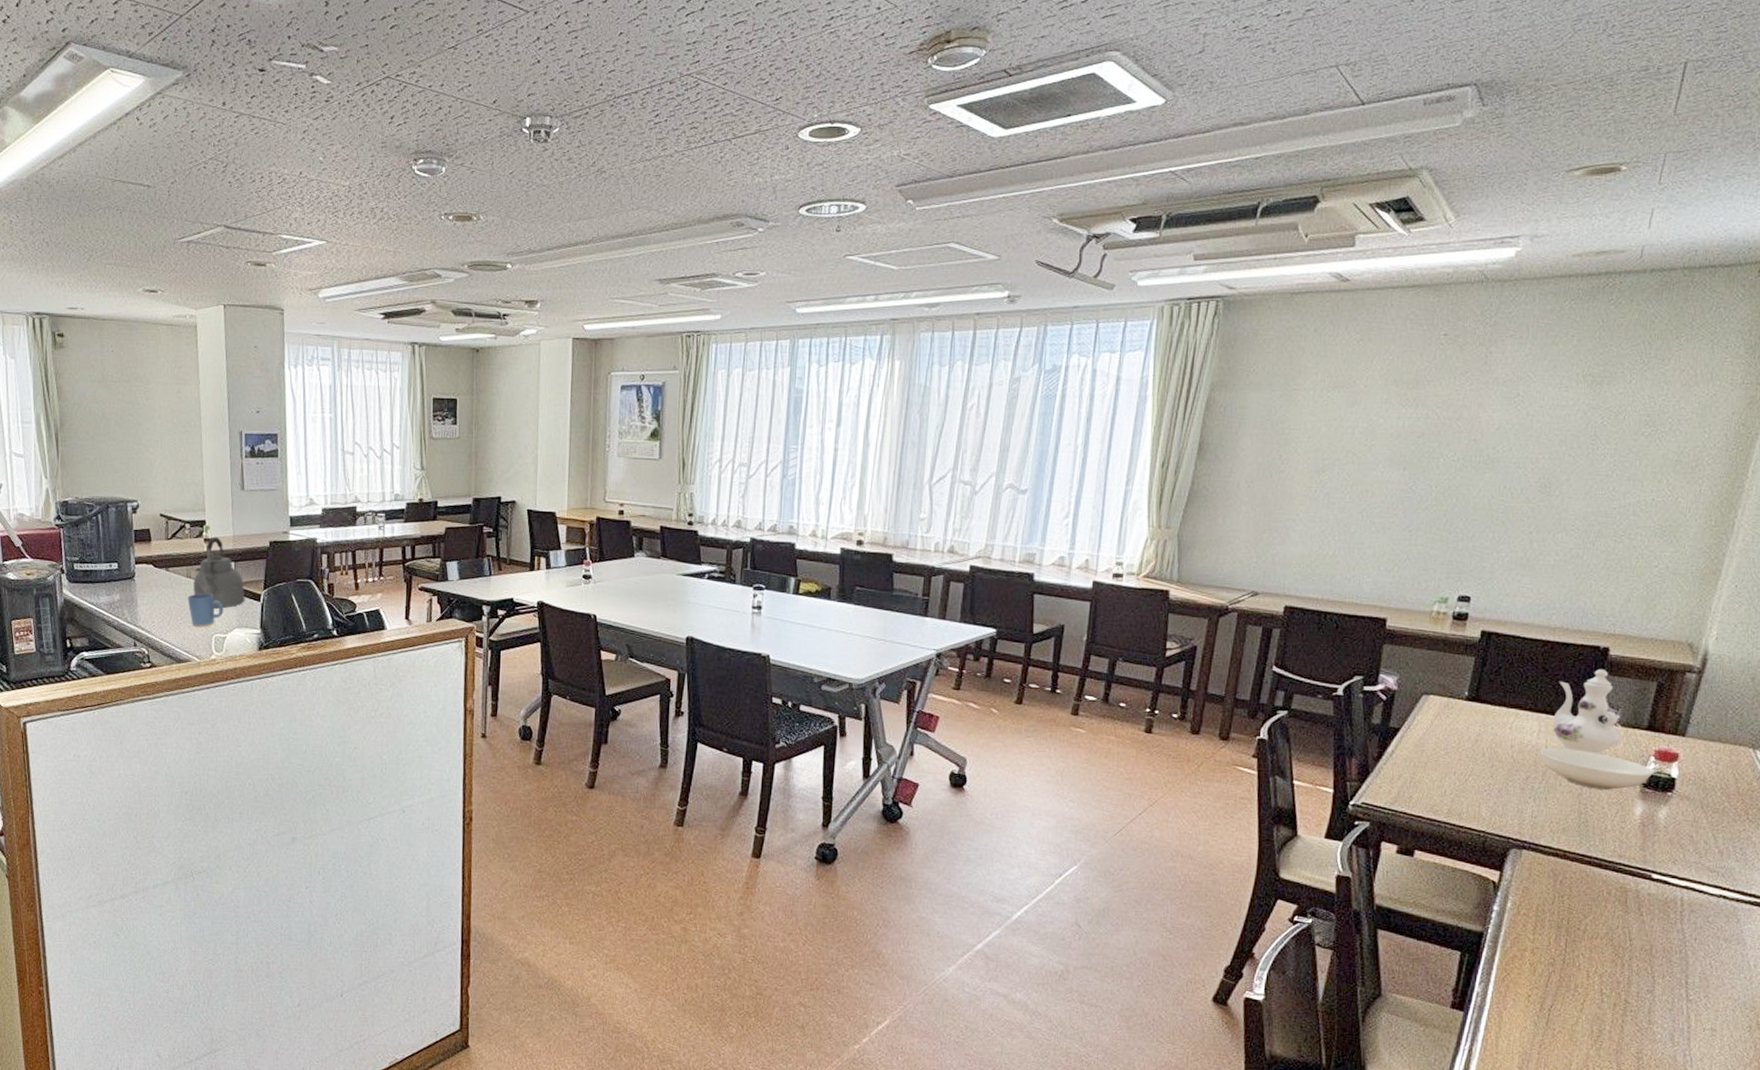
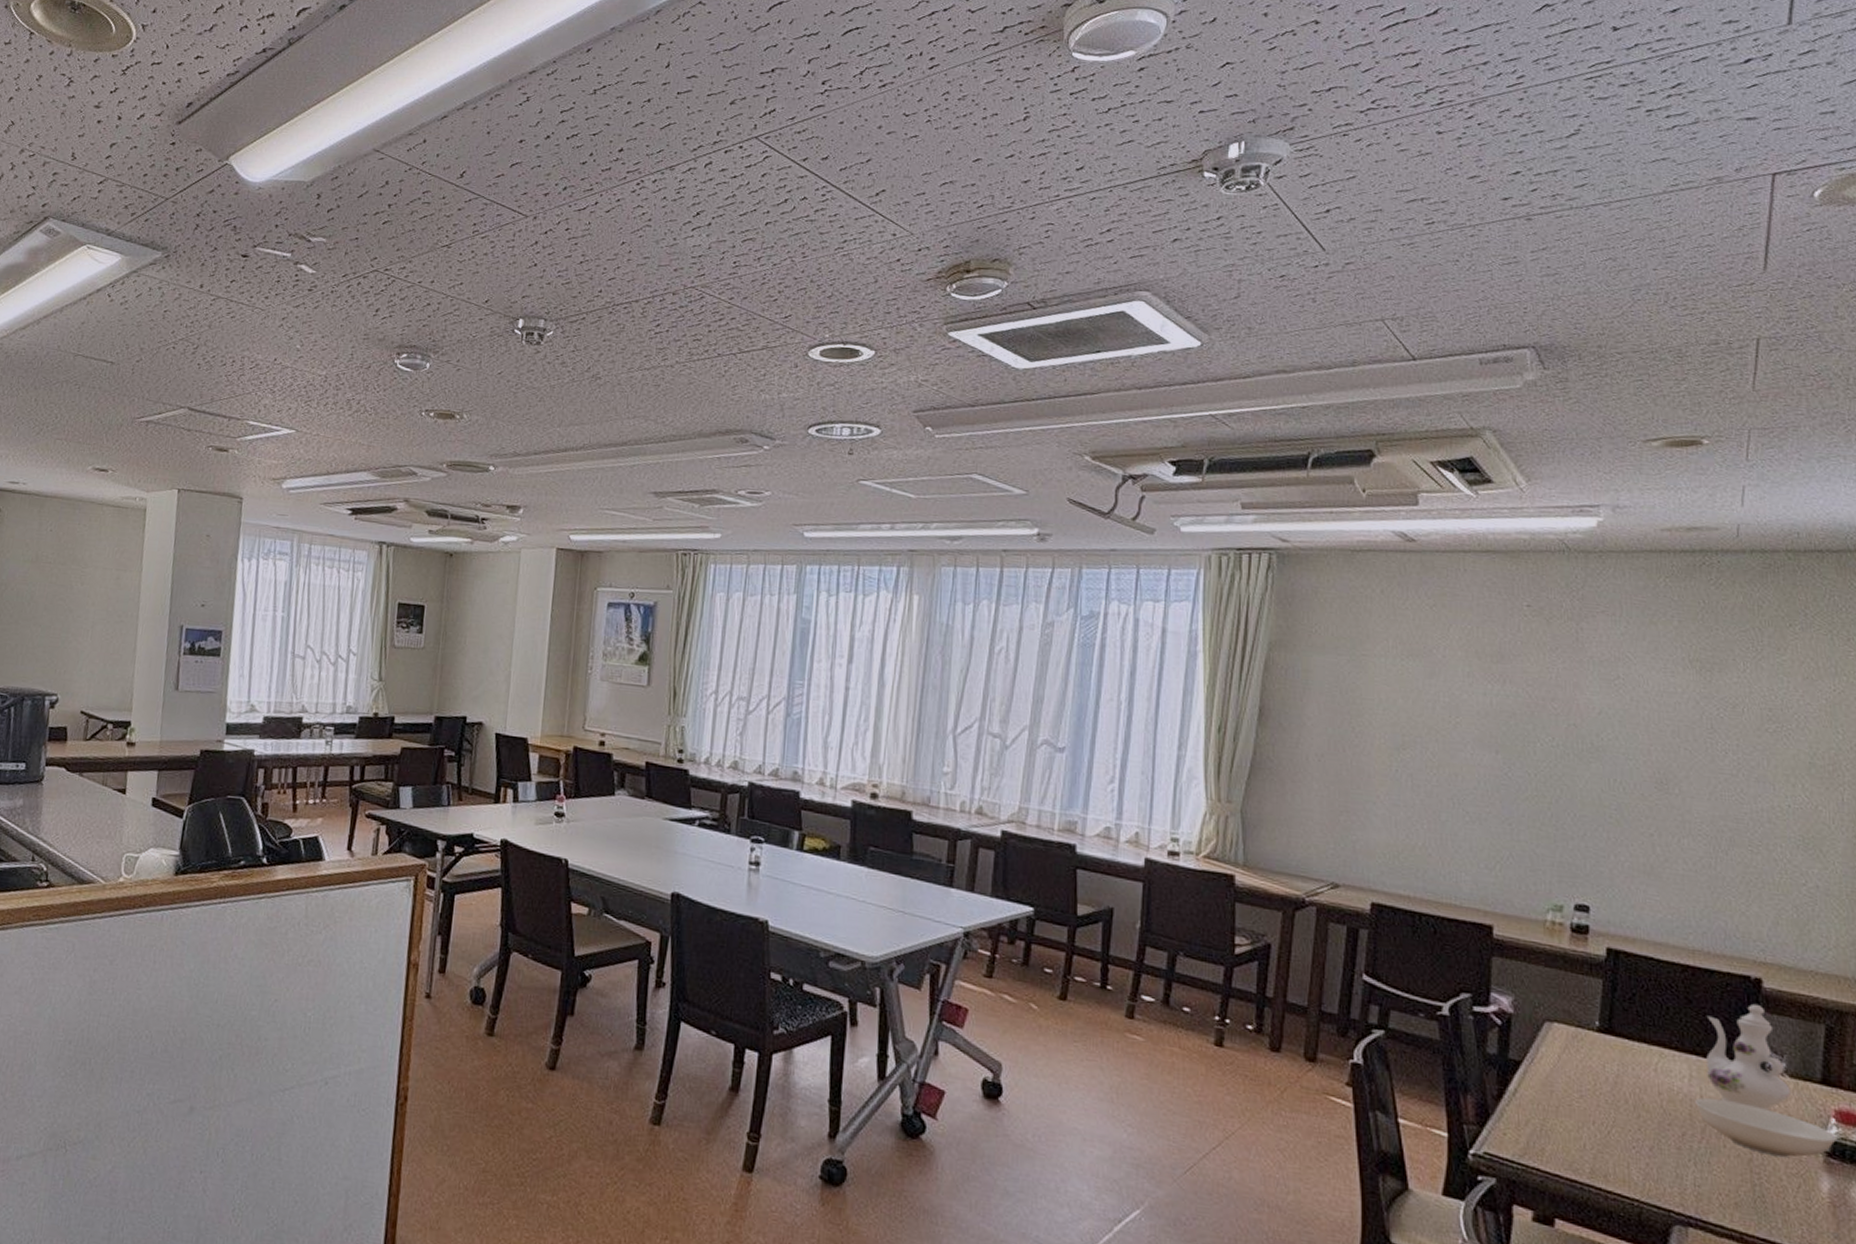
mug: present [187,592,224,627] -> none [99,804,140,844]
kettle: present [193,536,245,609] -> none [107,740,166,823]

